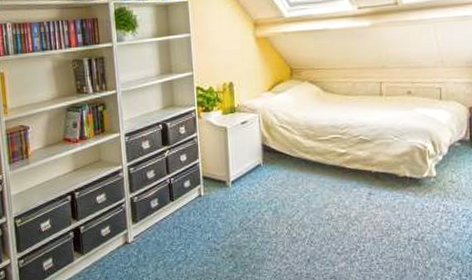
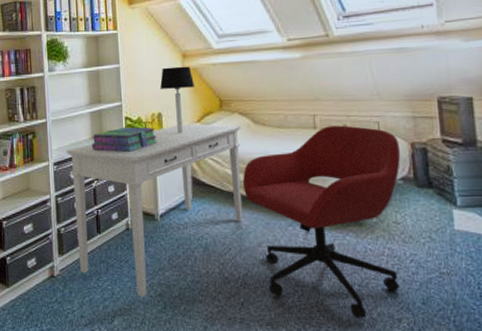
desk: none [137,93,311,259] -> present [66,124,243,297]
stack of books: none [162,97,229,122] -> present [91,127,158,152]
table lamp: none [231,35,266,102] -> present [160,66,194,133]
office chair: none [311,92,460,268] -> present [242,125,401,318]

